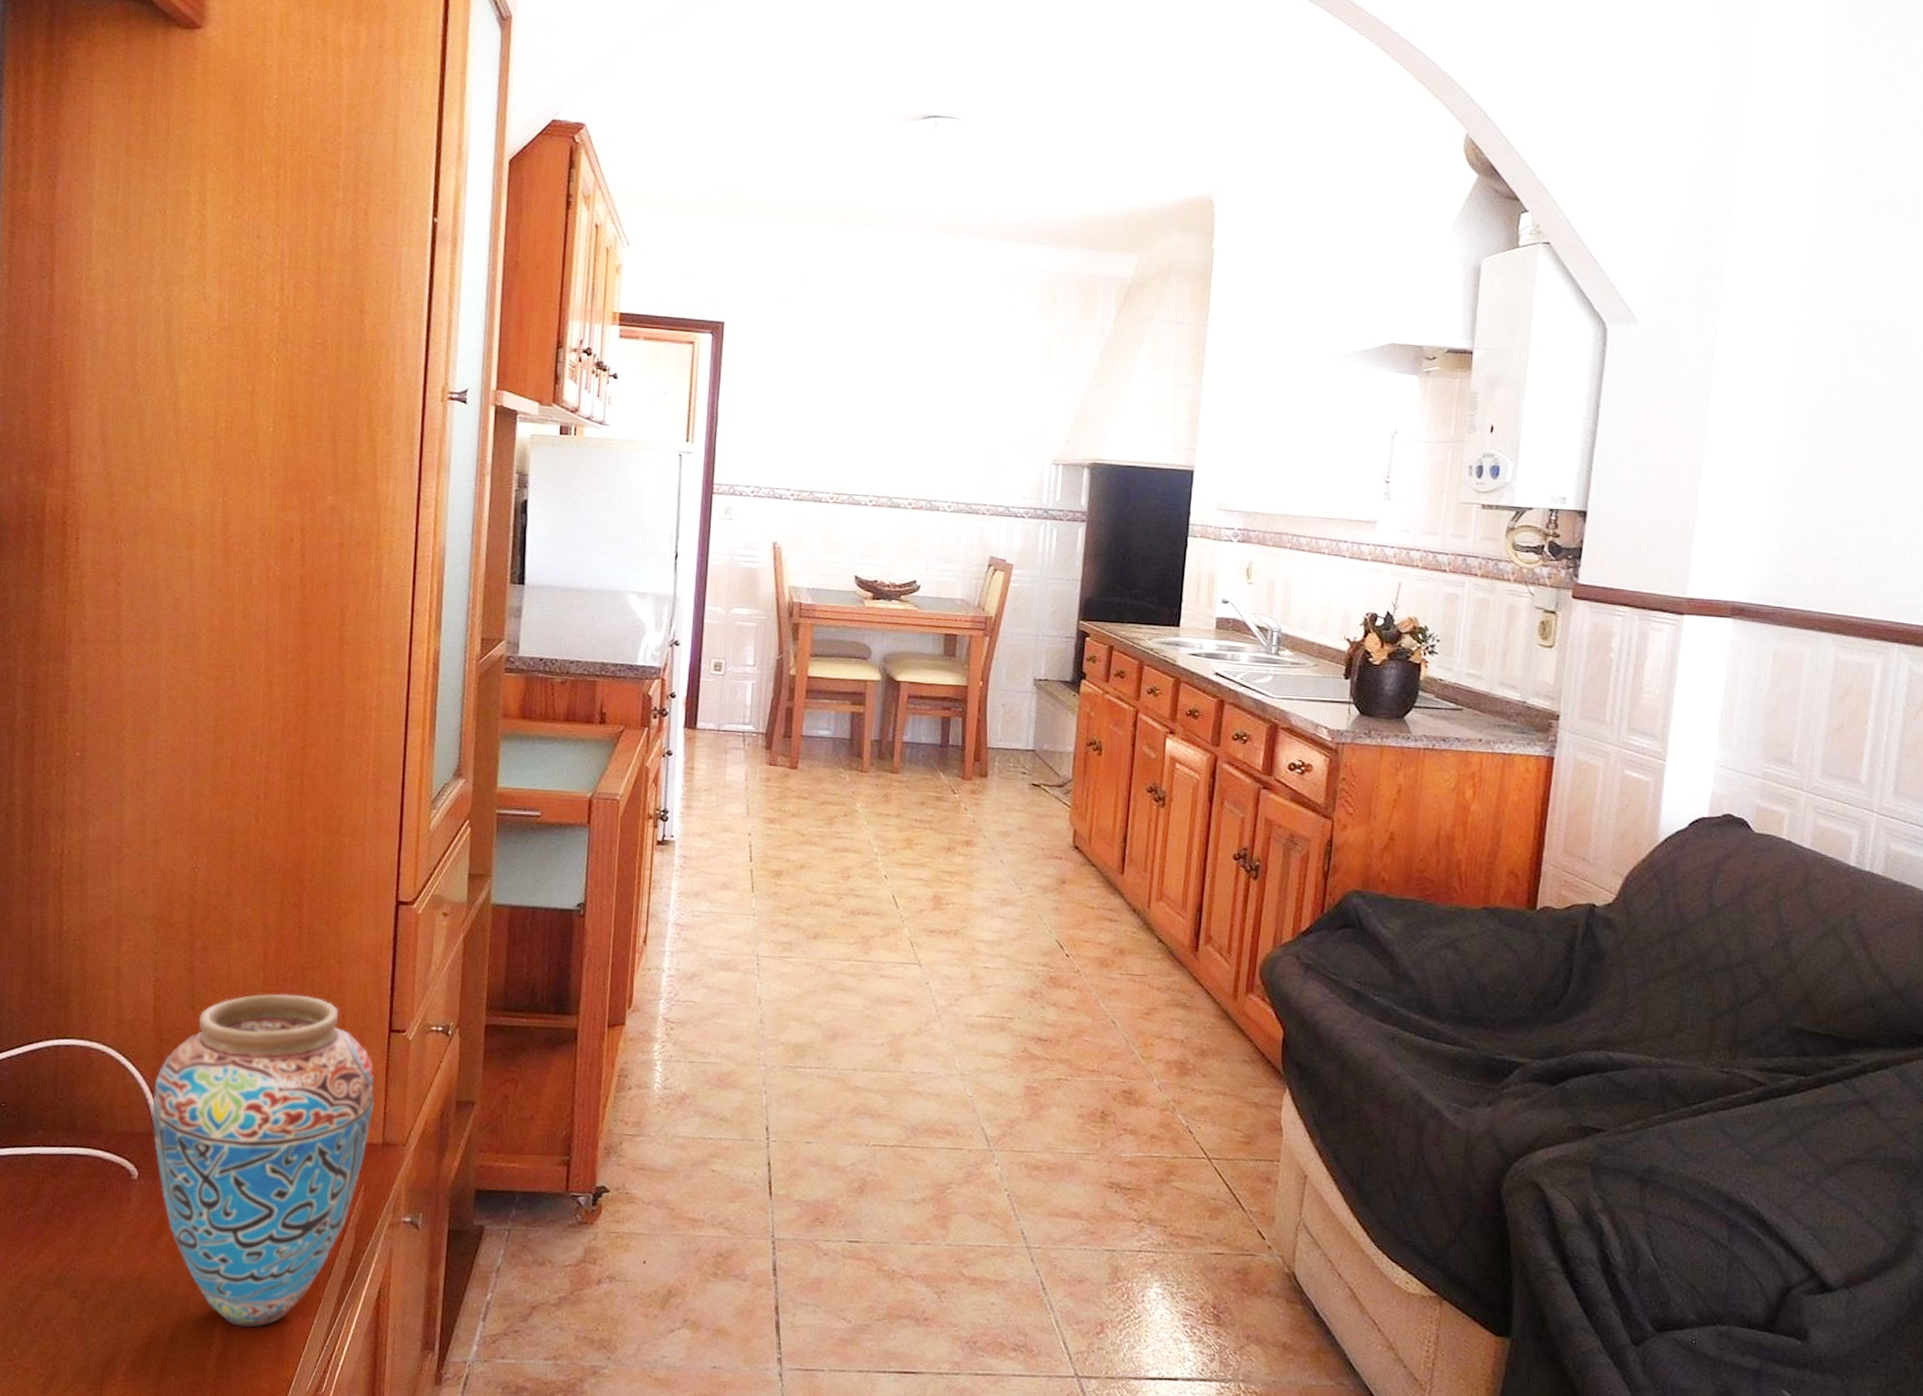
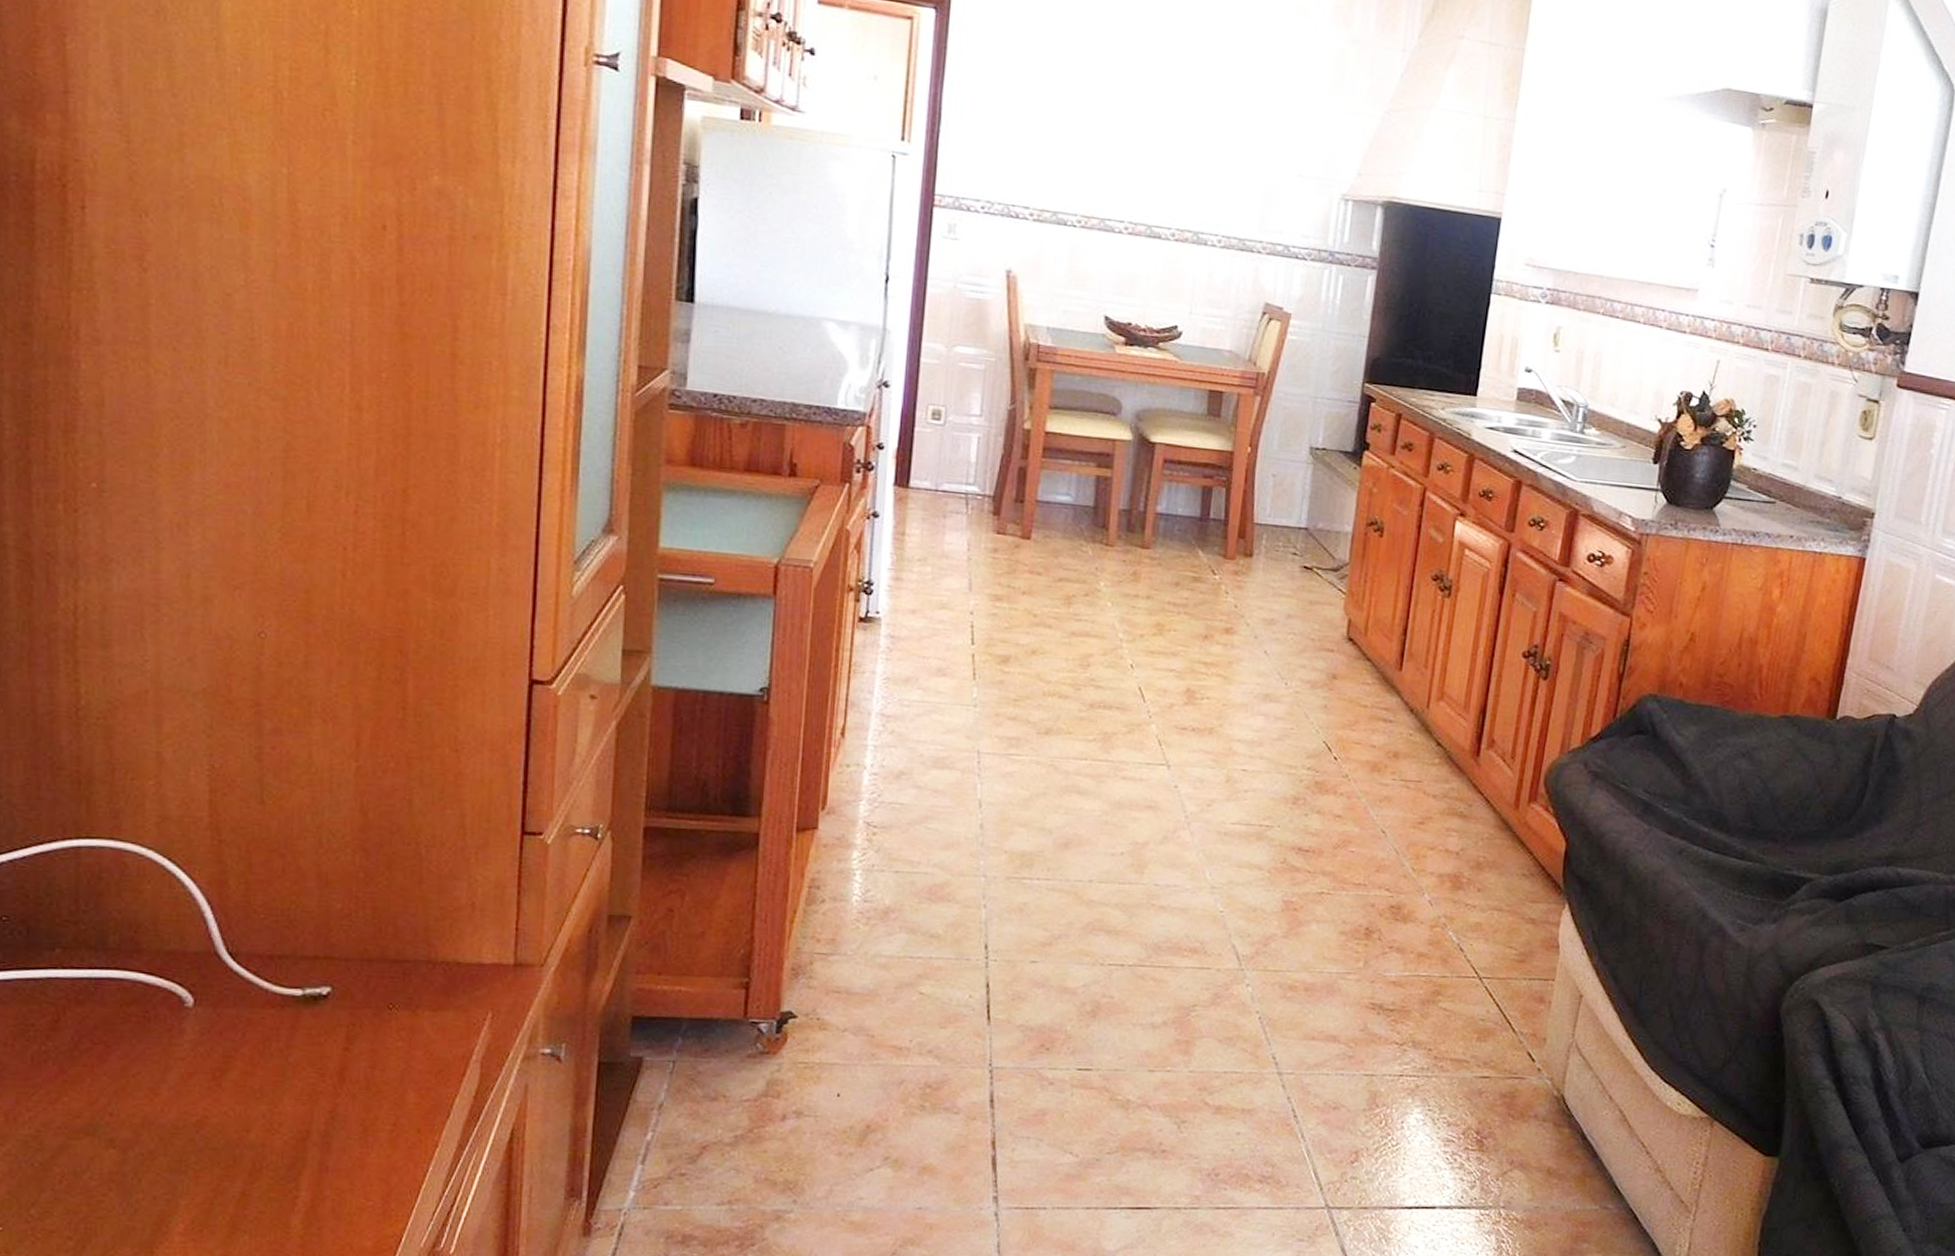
vase: present [152,993,375,1328] -> none [210,787,504,1177]

